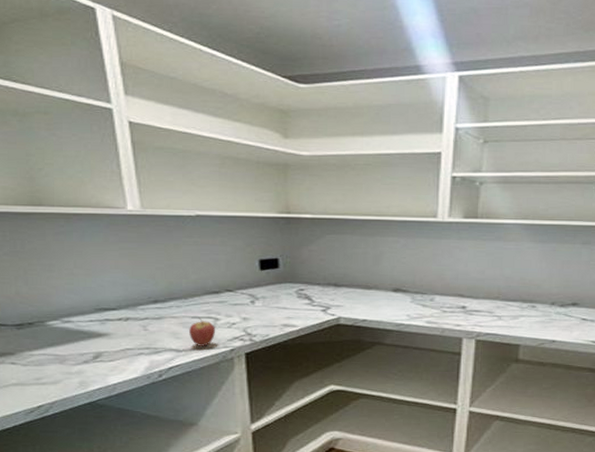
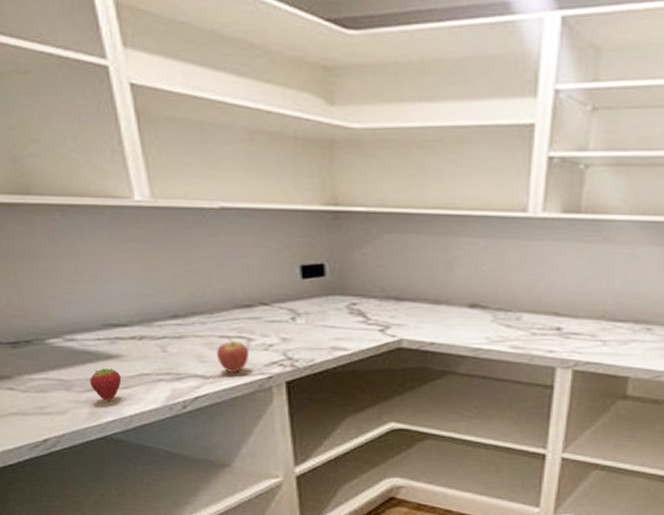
fruit: none [81,345,108,372] -> present [90,368,122,401]

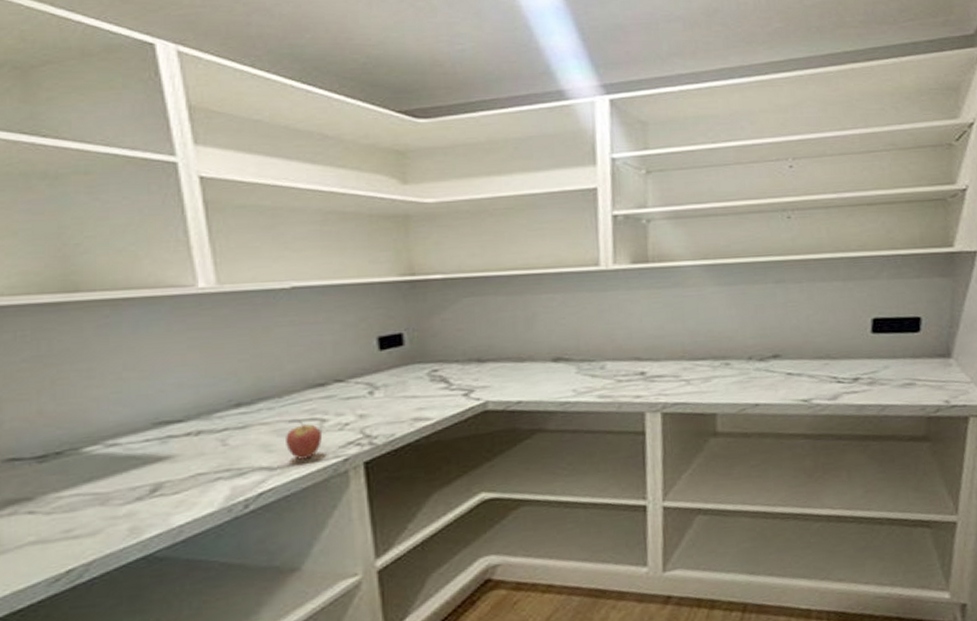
fruit: present [90,368,122,401] -> none [133,472,172,512]

